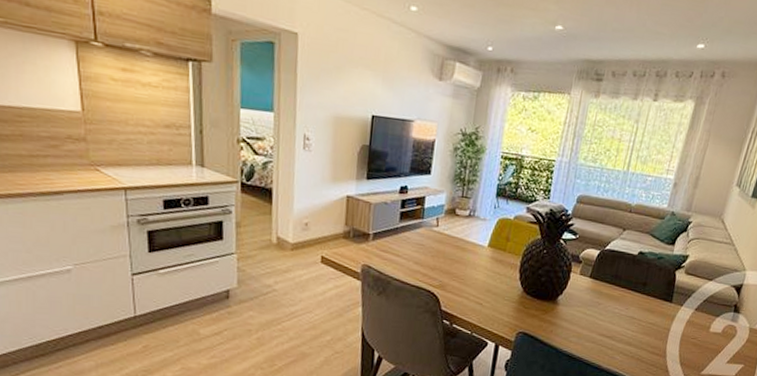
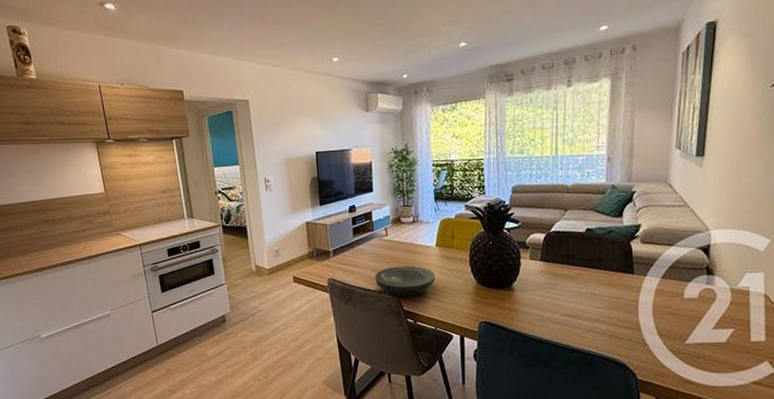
plate: none [415,261,482,297] -> present [375,265,436,297]

